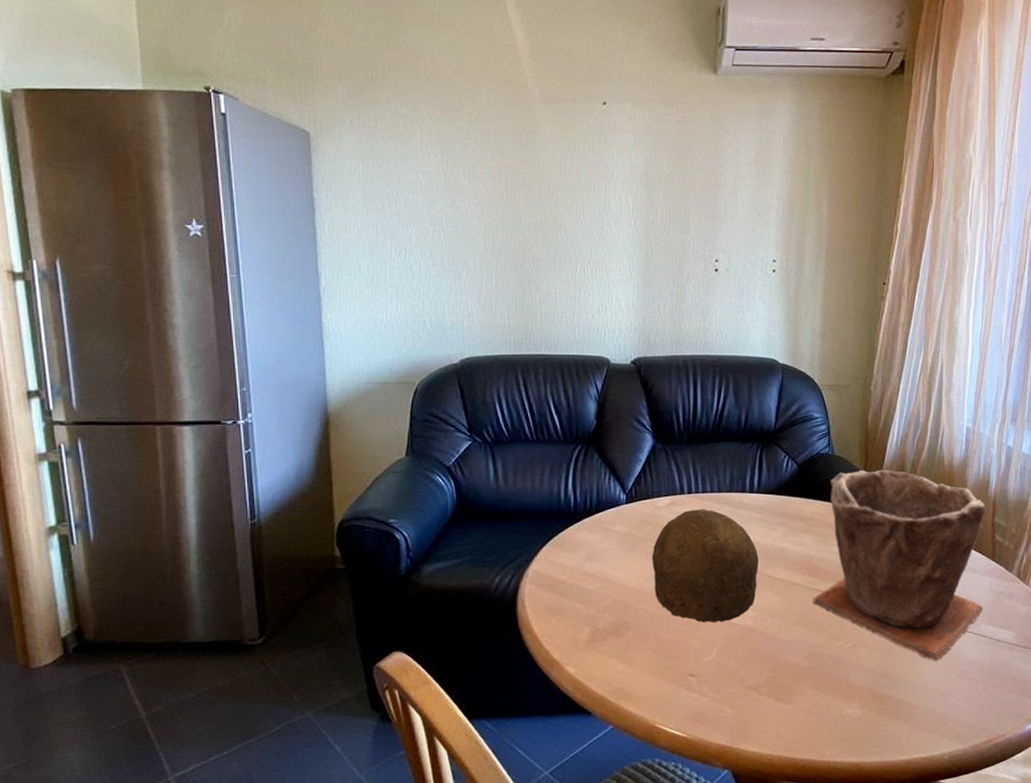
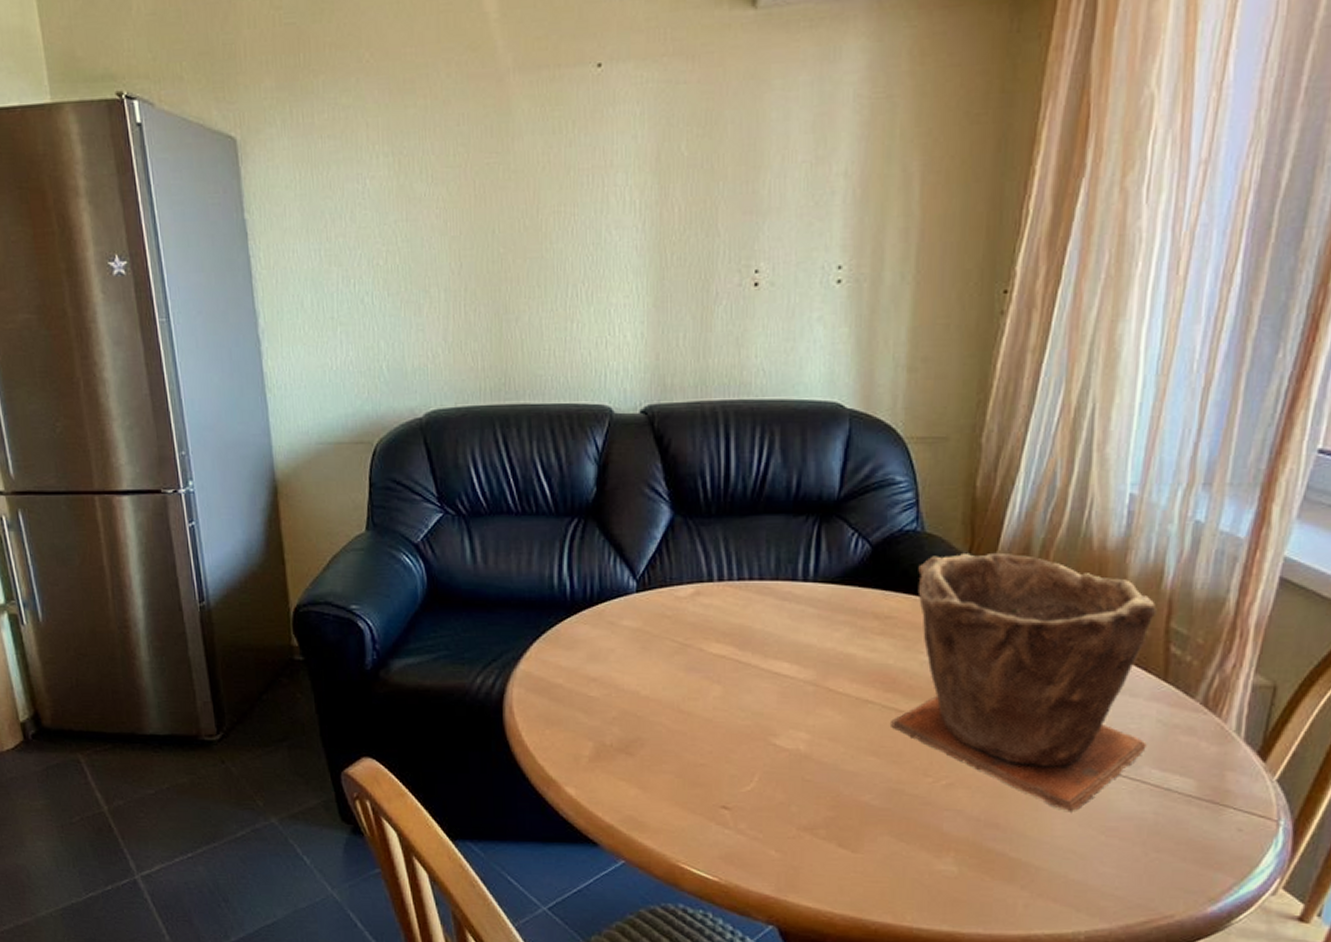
bowl: present [652,509,759,623] -> none [671,601,815,745]

